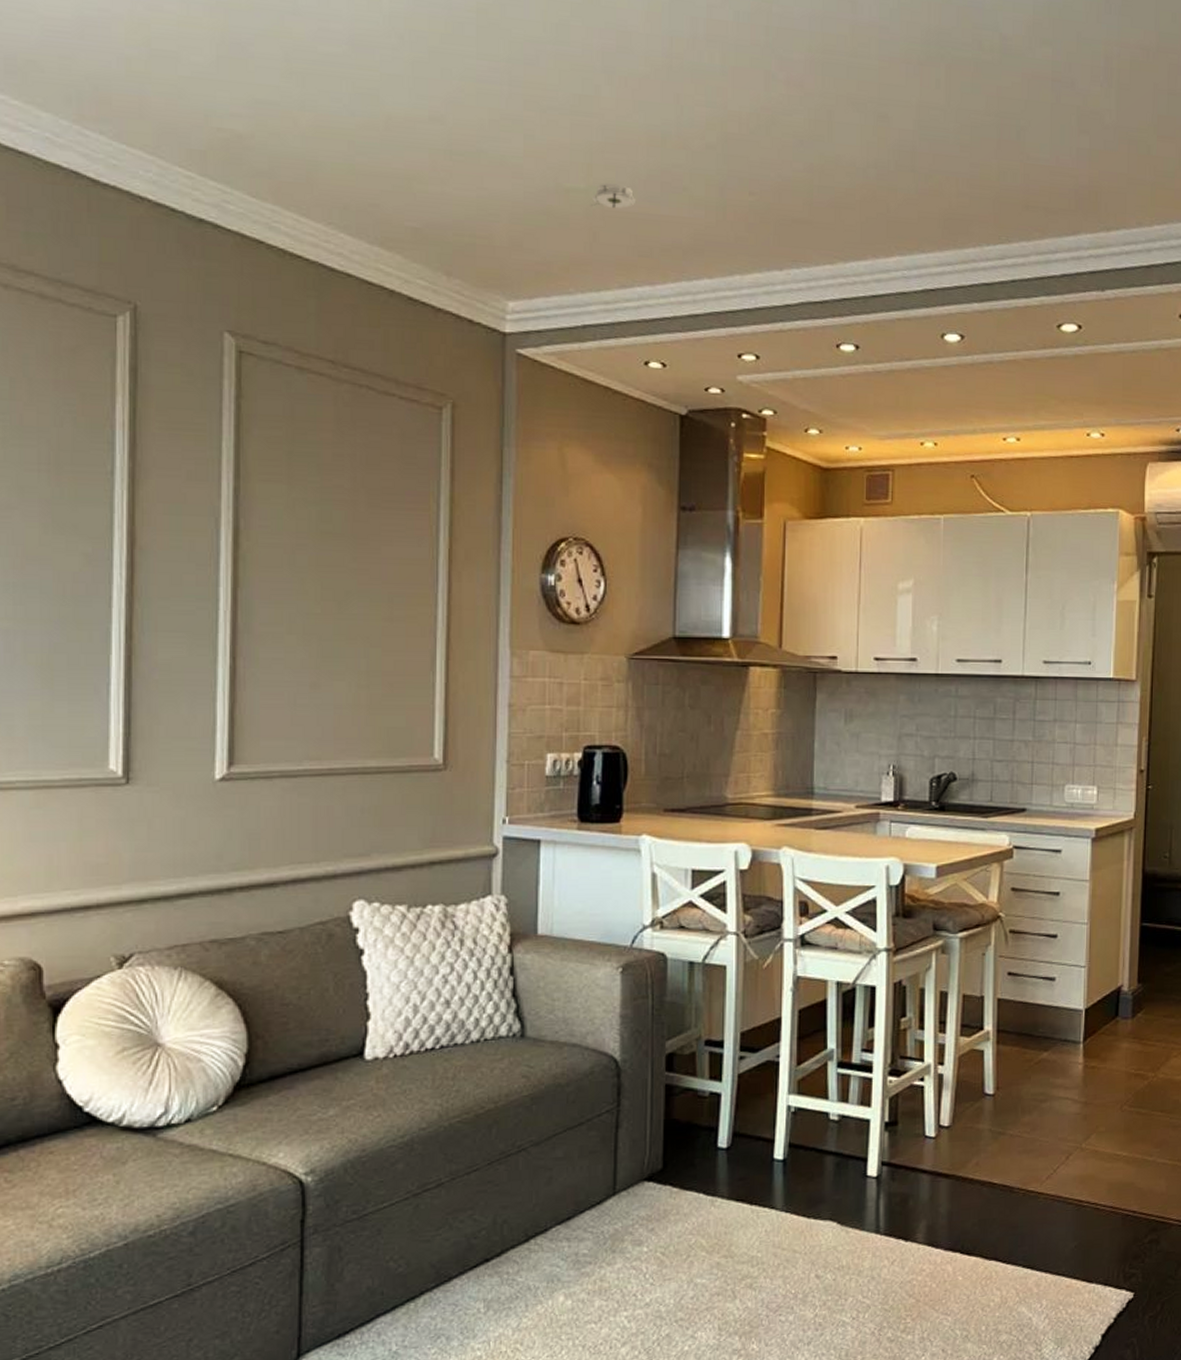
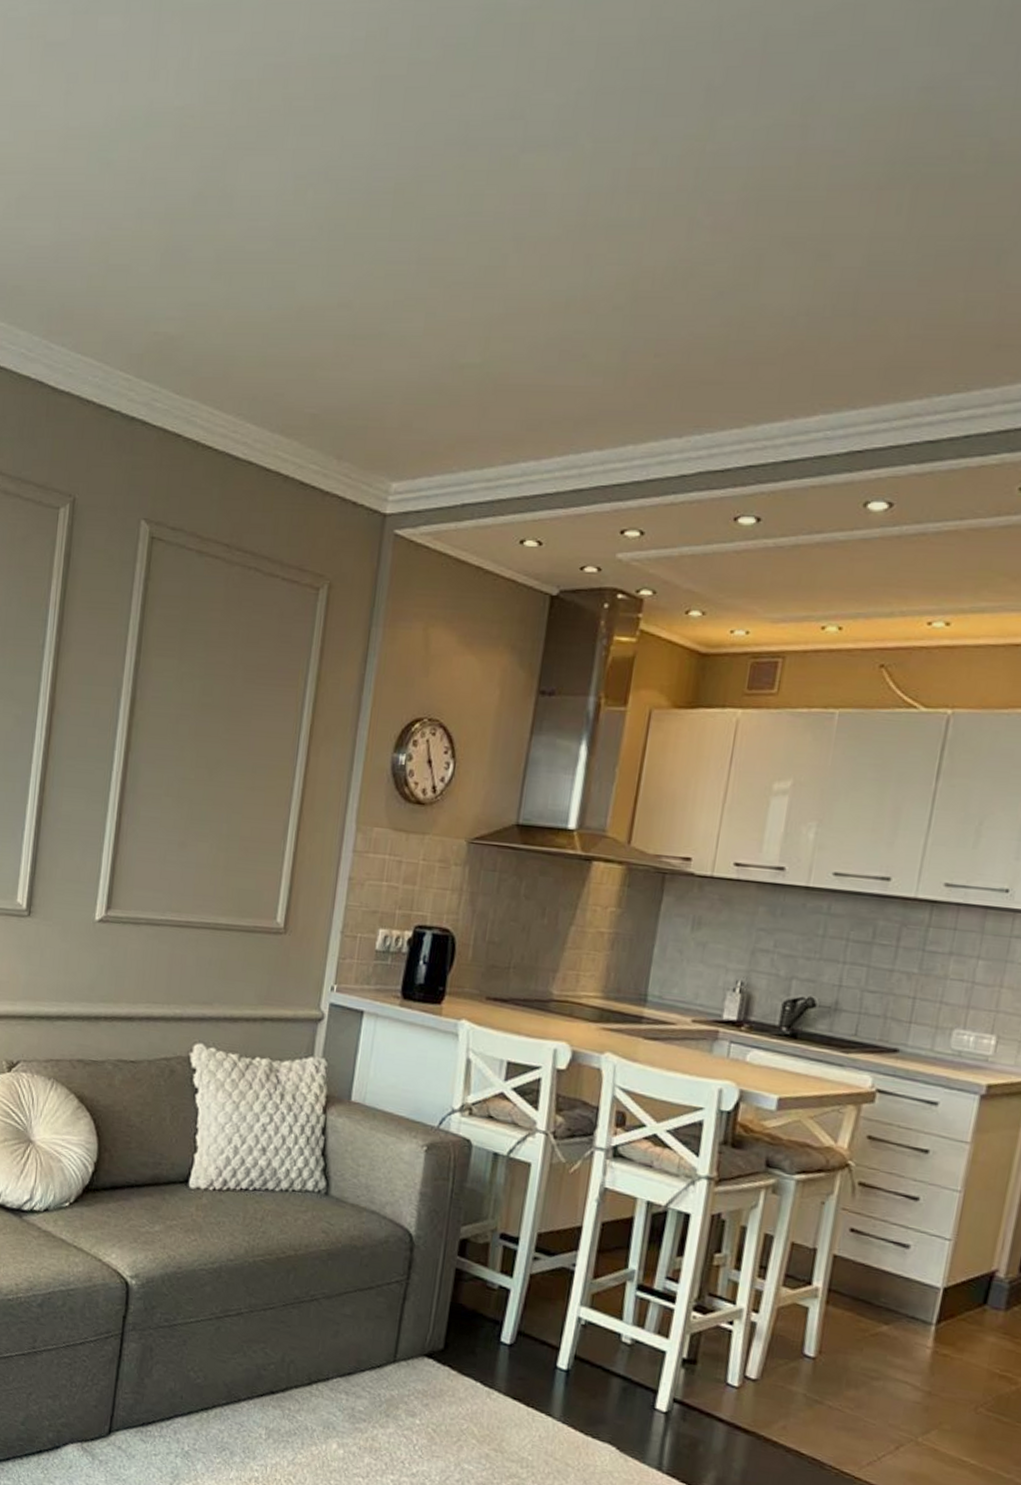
smoke detector: present [591,183,637,209] -> none [484,356,532,382]

